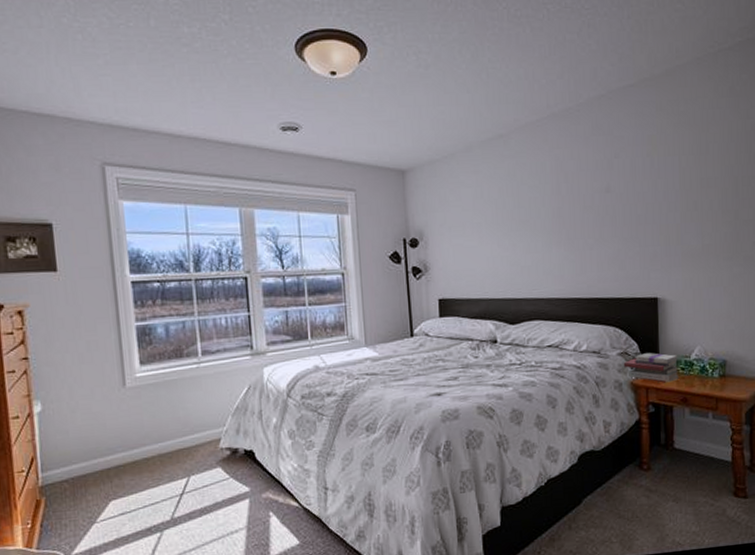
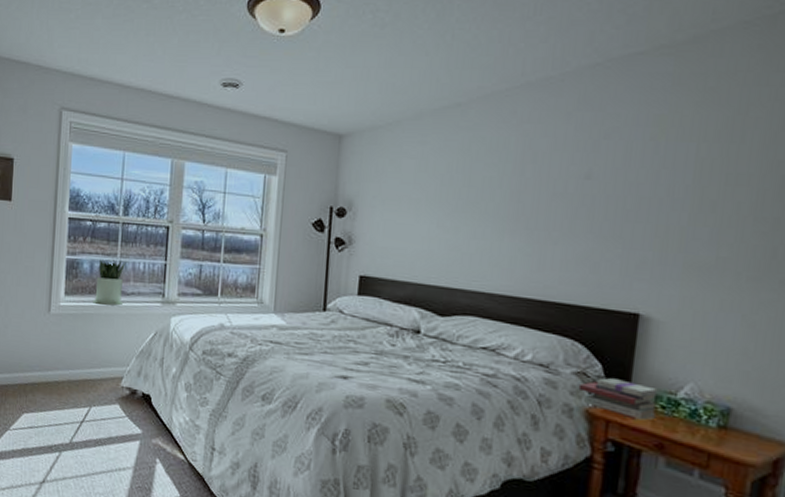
planter: none [173,319,210,370] -> present [92,259,125,307]

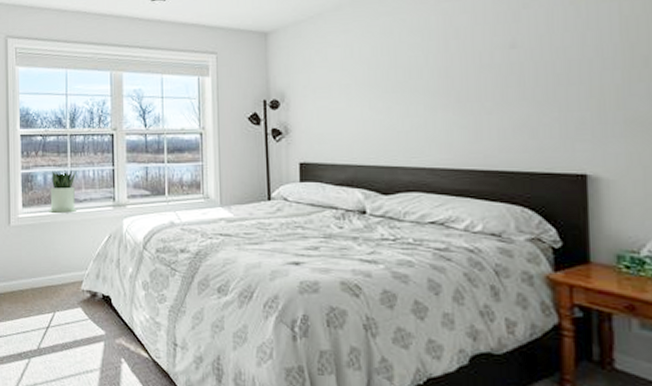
books: present [578,378,658,421] -> none [534,242,622,283]

